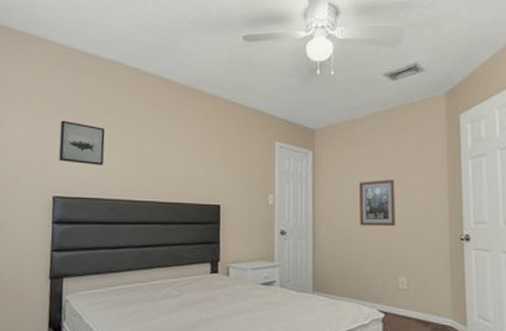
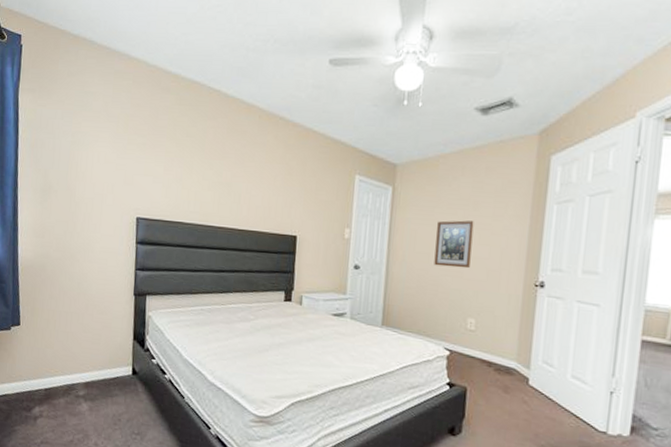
wall art: present [58,120,106,165] -> none [141,141,187,189]

